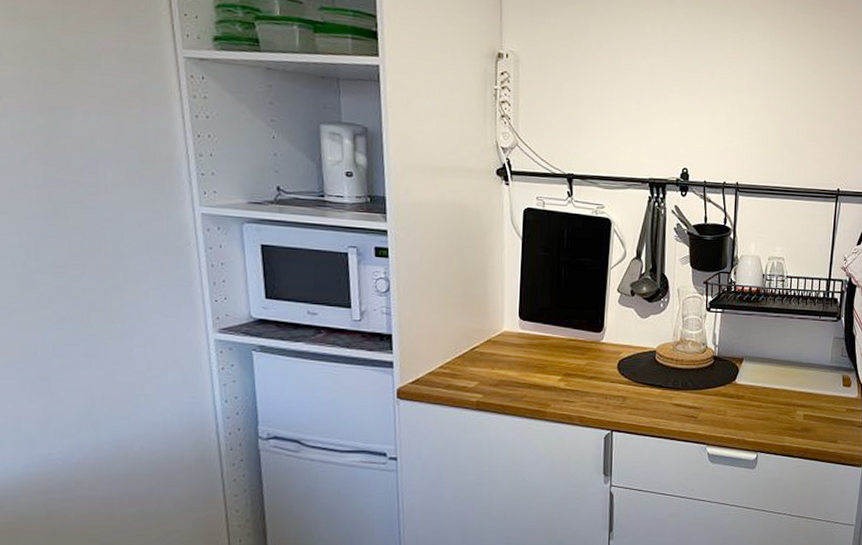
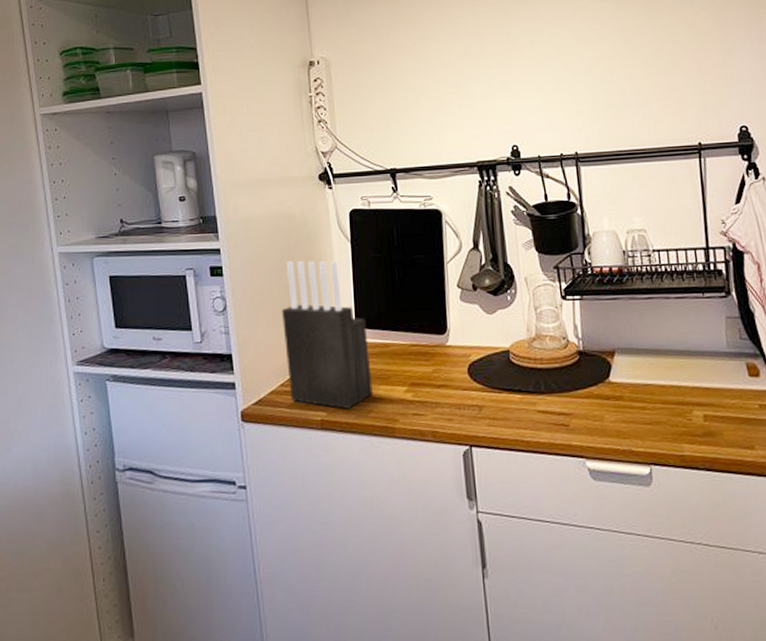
knife block: none [447,250,529,394] -> present [282,260,373,410]

